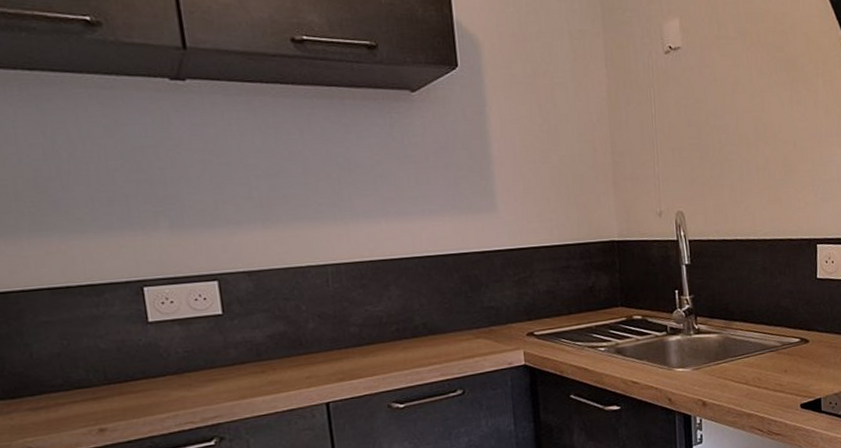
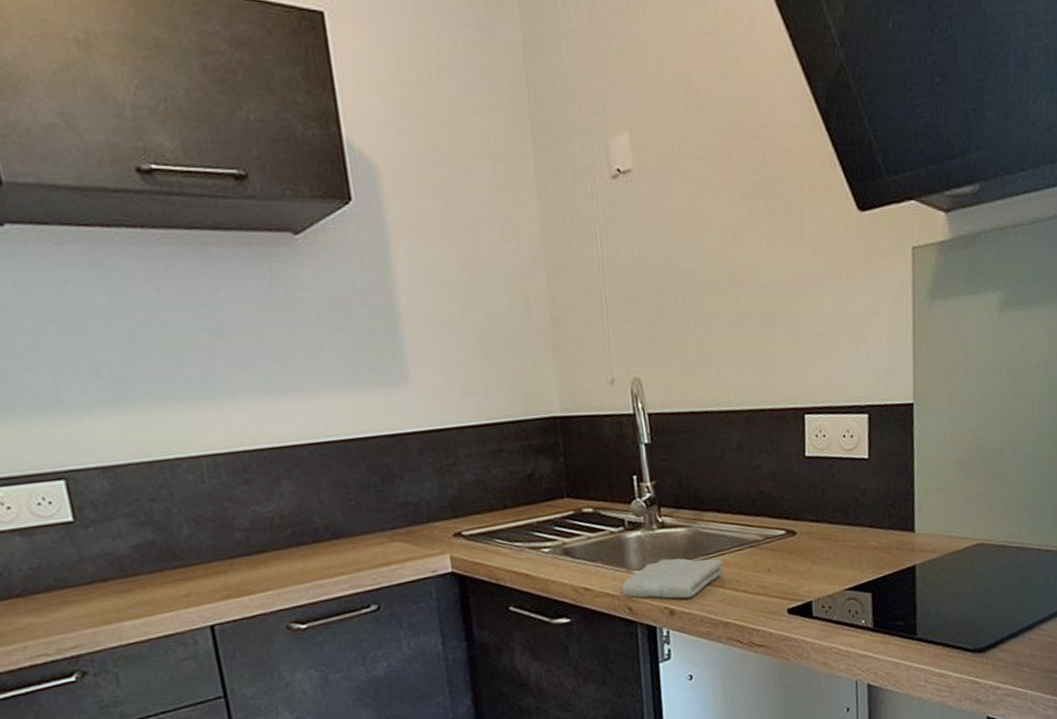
washcloth: none [663,359,748,393] -> present [621,558,723,599]

